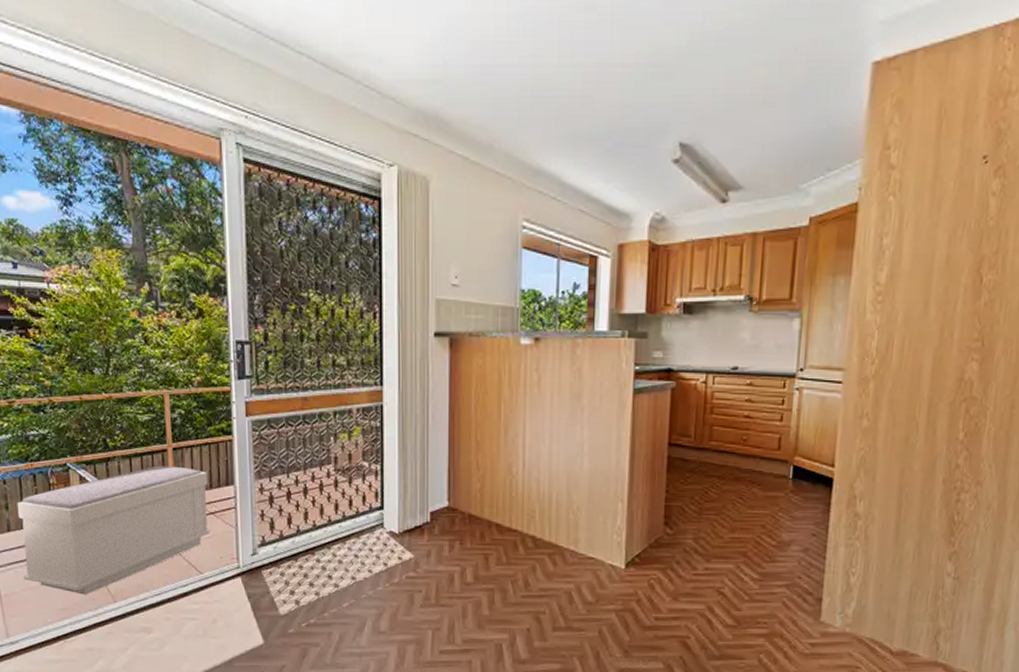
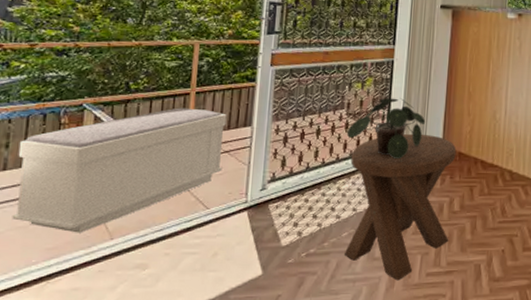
potted plant: none [336,450,427,522] -> present [346,98,426,160]
music stool: none [344,492,465,657] -> present [343,133,457,281]

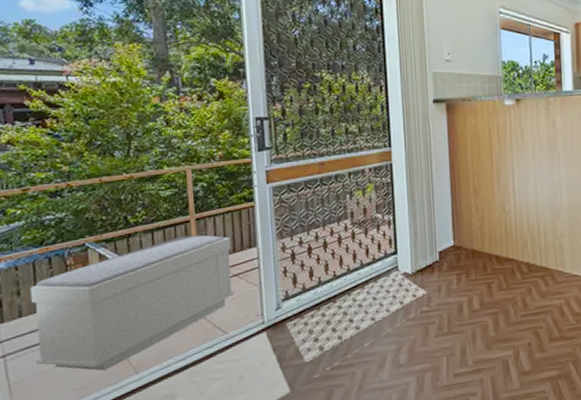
music stool: present [343,133,457,281] -> none [362,235,473,385]
potted plant: present [346,98,426,160] -> none [354,201,434,264]

